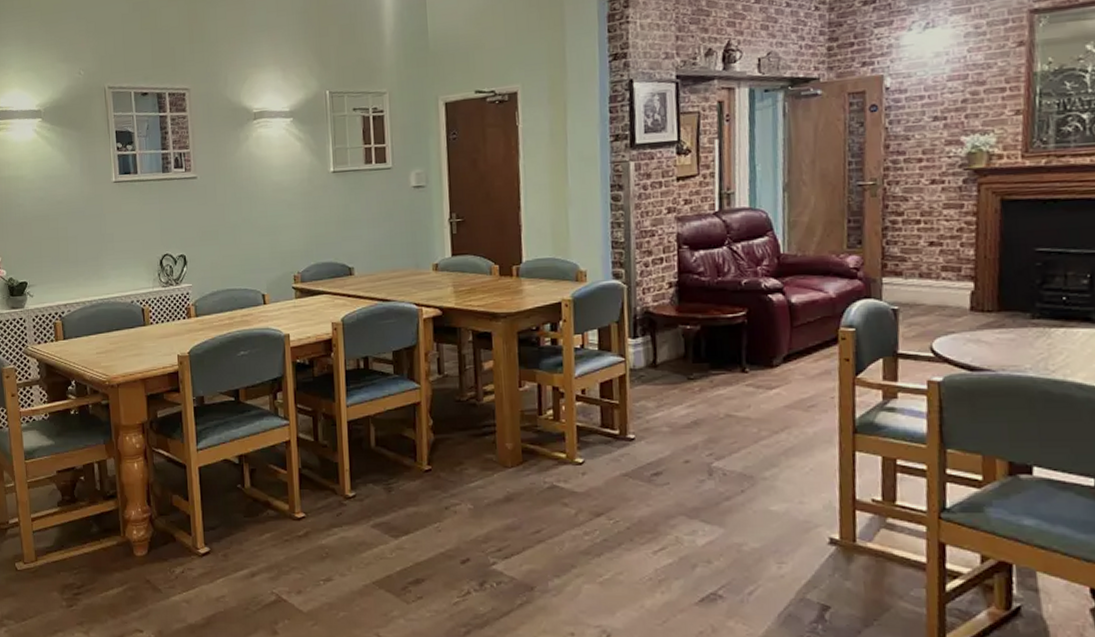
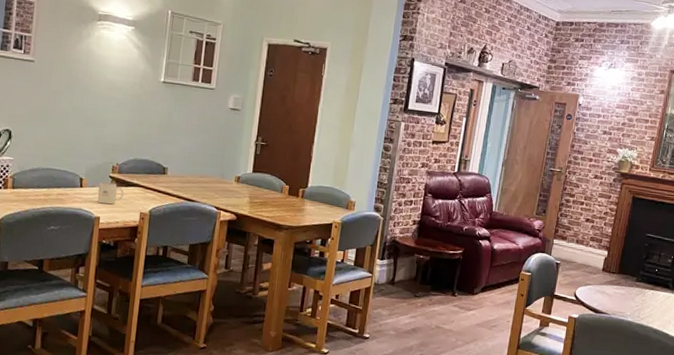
mug: none [282,293,311,319] -> present [97,181,124,205]

